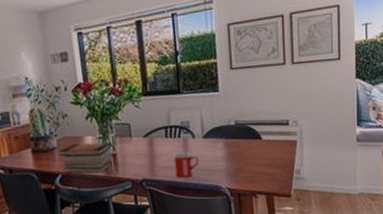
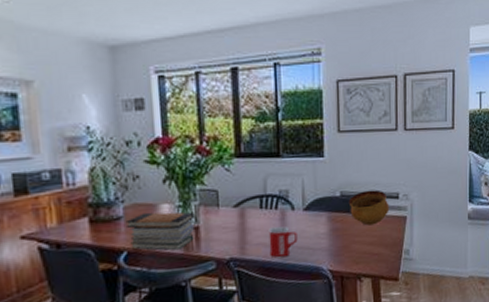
bowl: none [242,118,280,150] -> present [348,189,390,226]

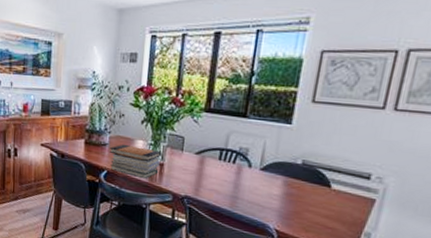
mug: present [268,226,298,258] -> none [220,177,250,207]
bowl: present [348,189,390,226] -> none [309,164,357,200]

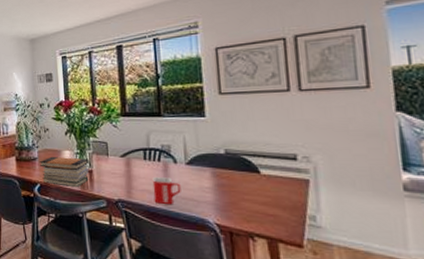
mug: none [220,177,250,207] -> present [152,176,181,205]

